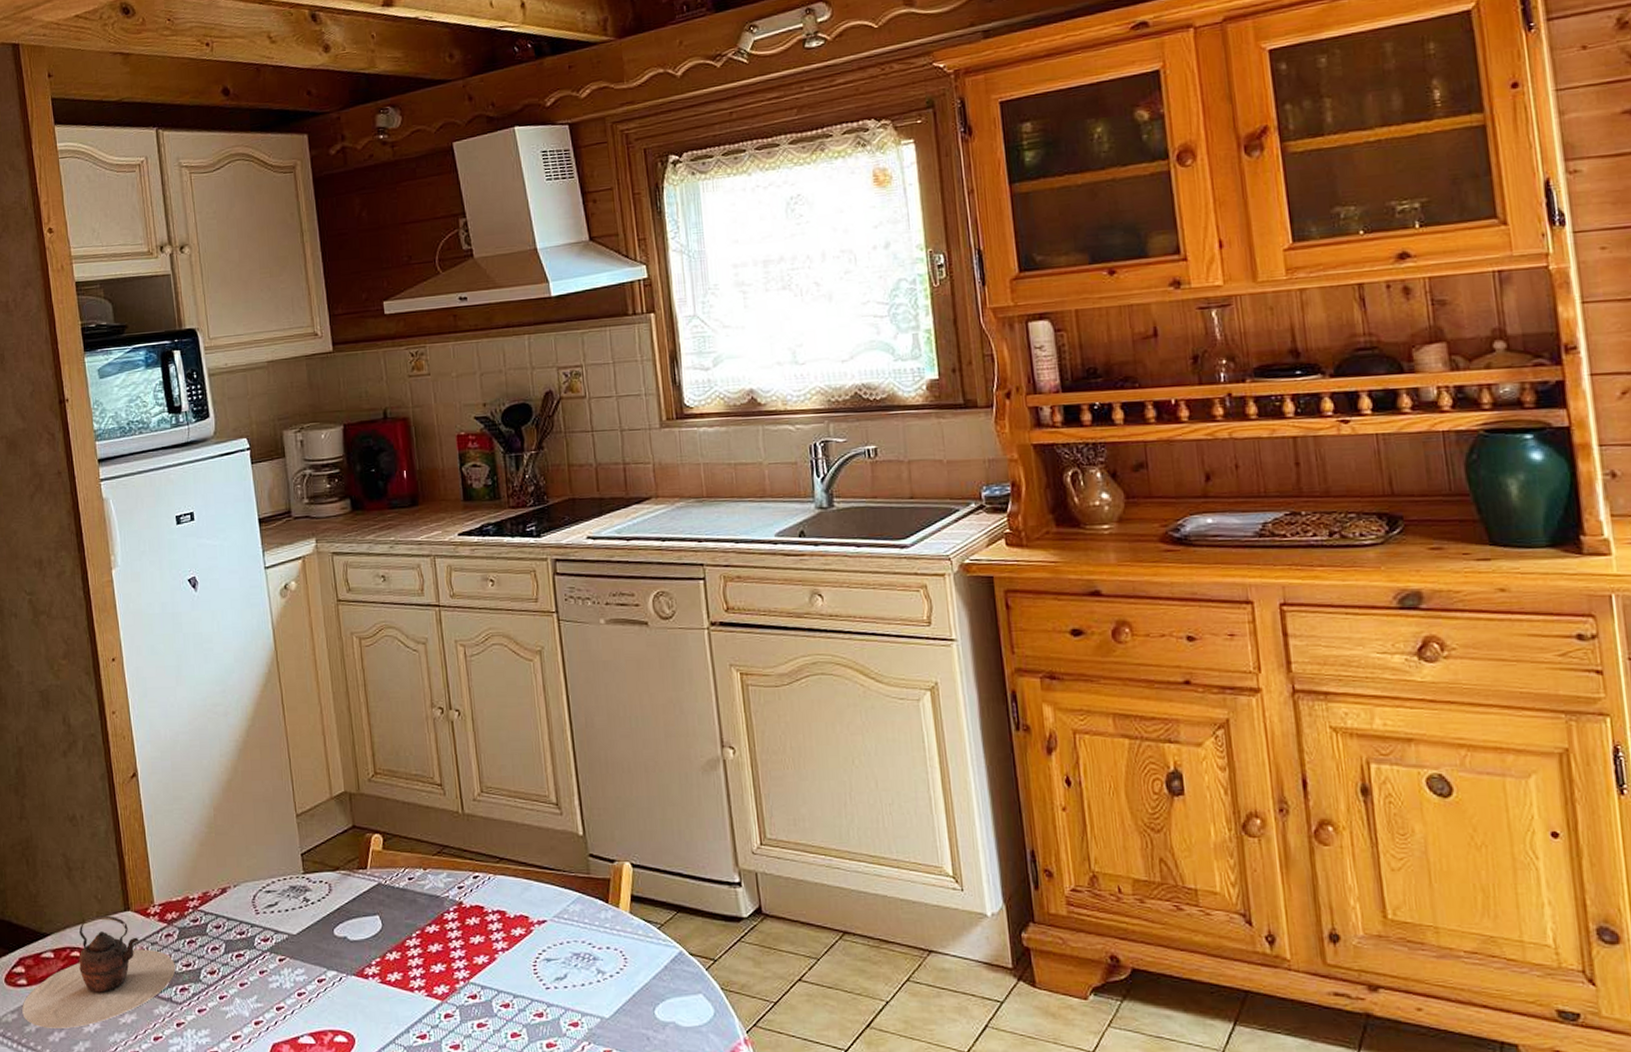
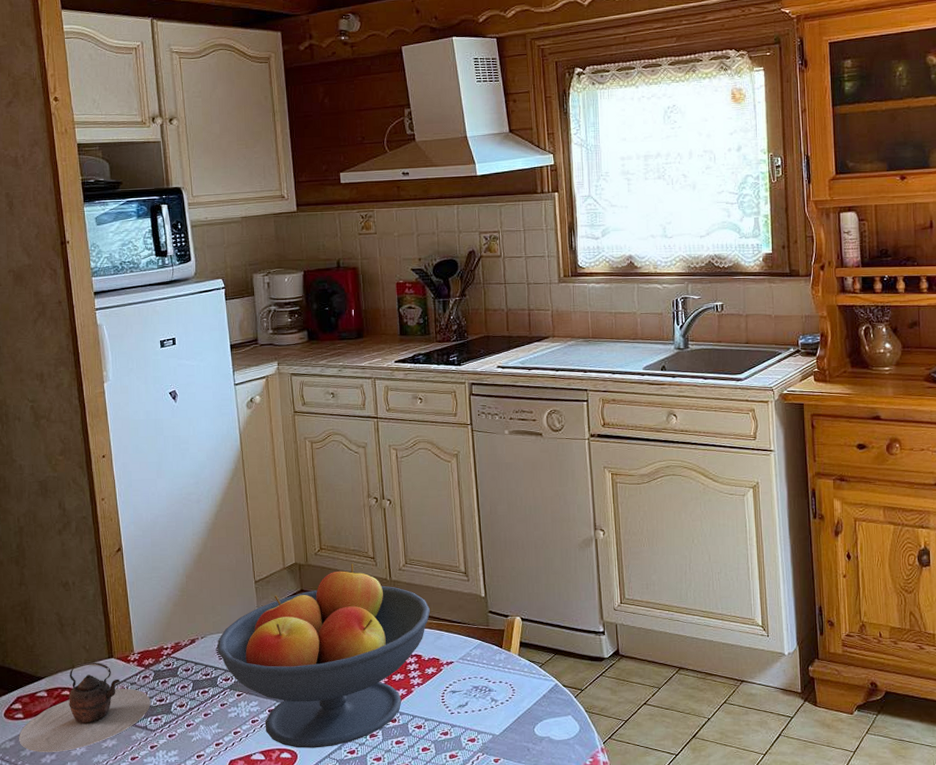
fruit bowl: none [253,791,515,1031] -> present [217,563,431,748]

